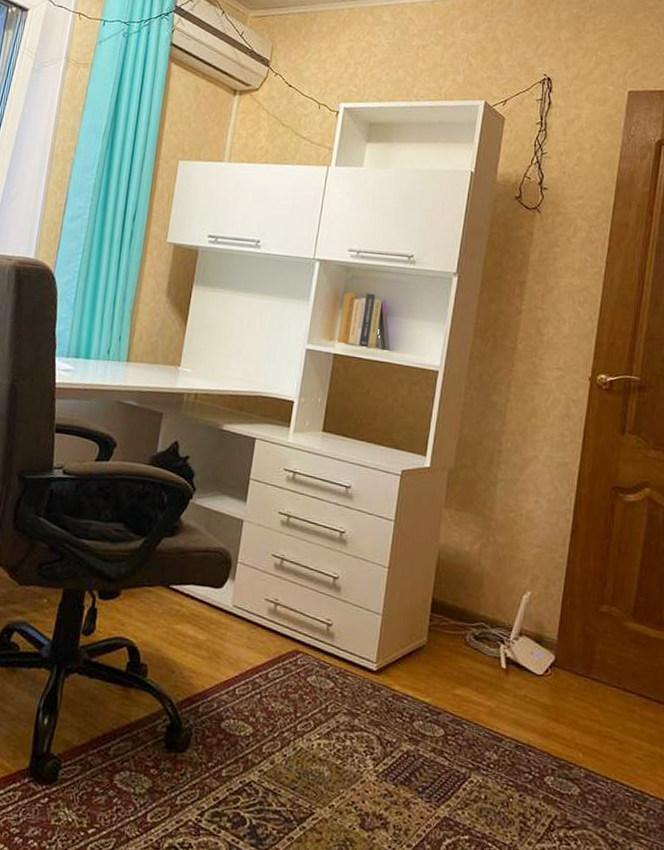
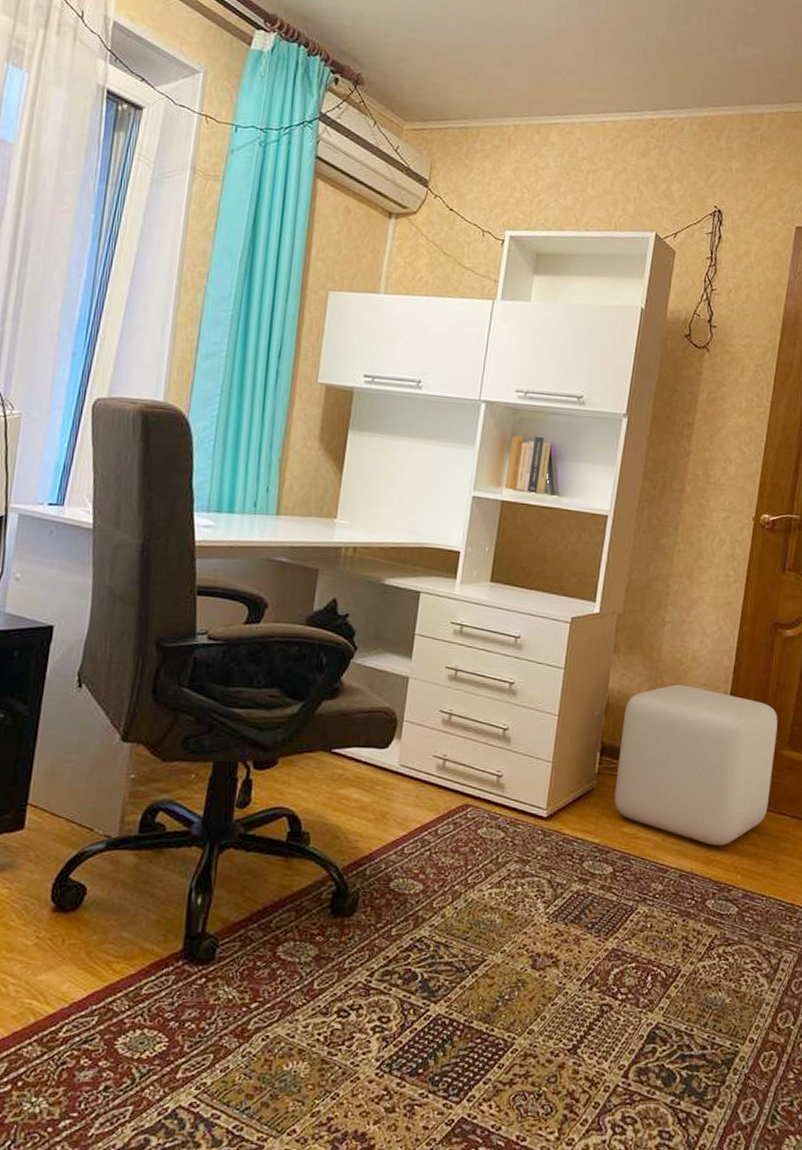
pouf: none [445,544,621,719] -> present [614,684,778,846]

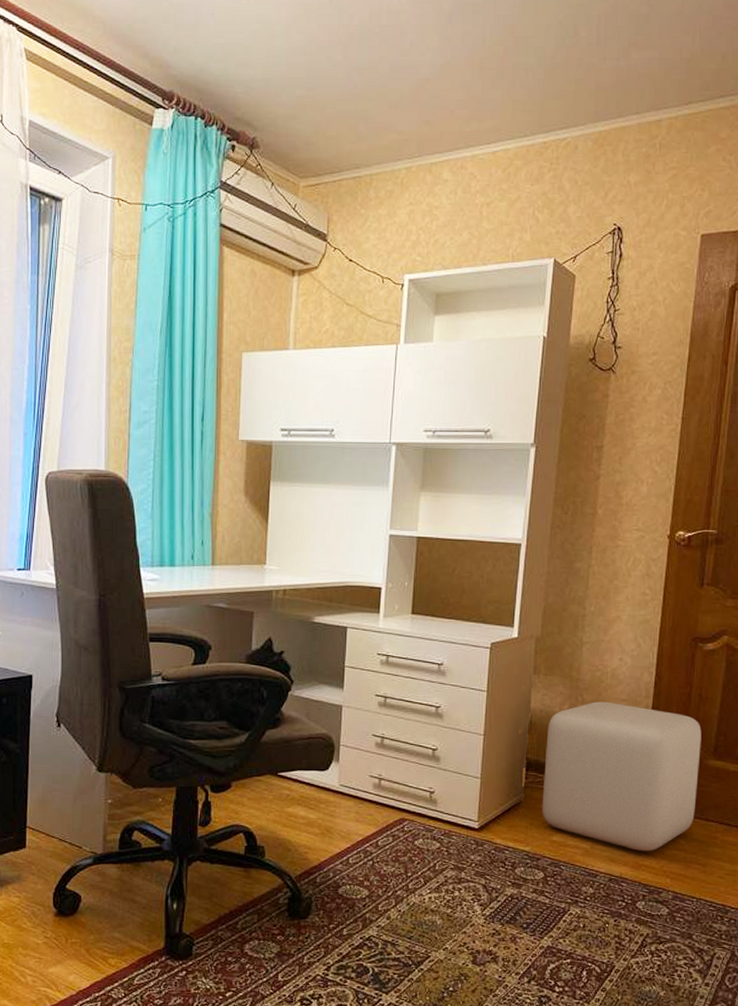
books: present [504,435,560,496] -> none [418,472,473,528]

